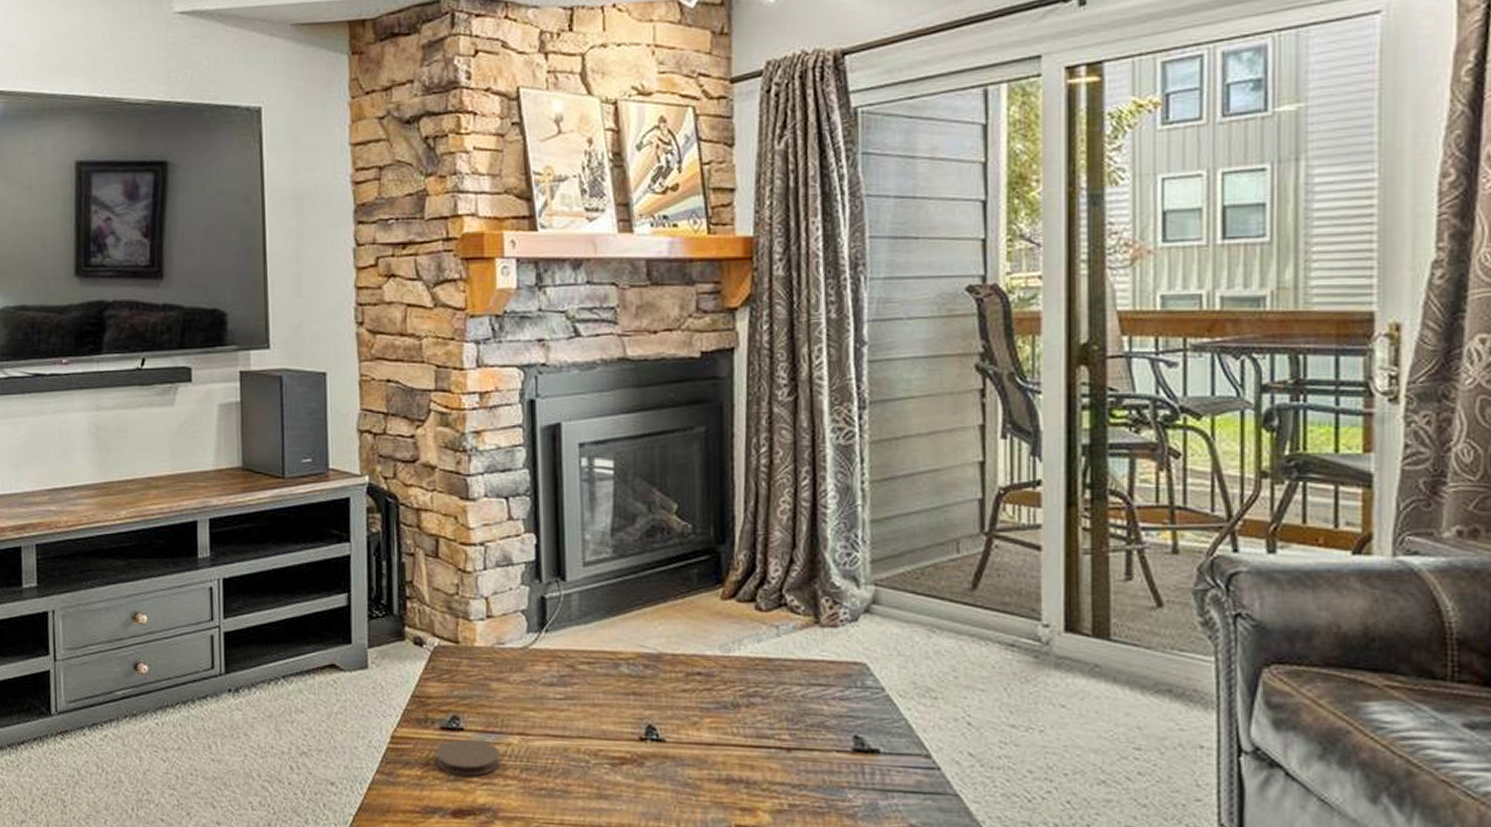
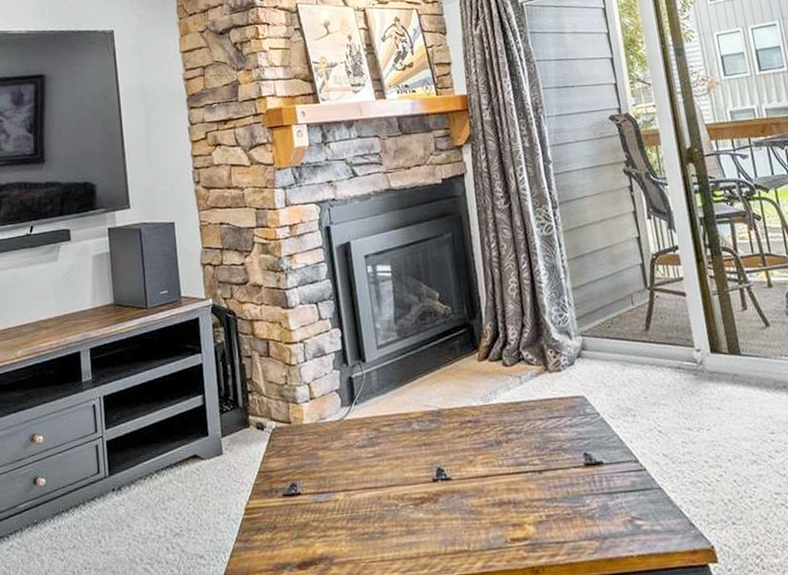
coaster: present [436,739,500,777] -> none [281,500,331,534]

